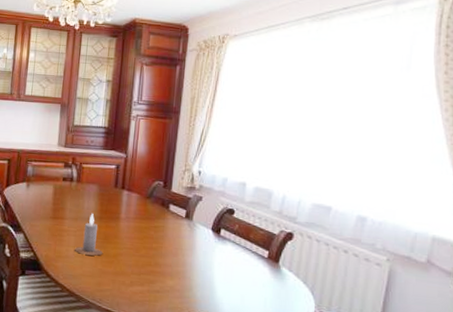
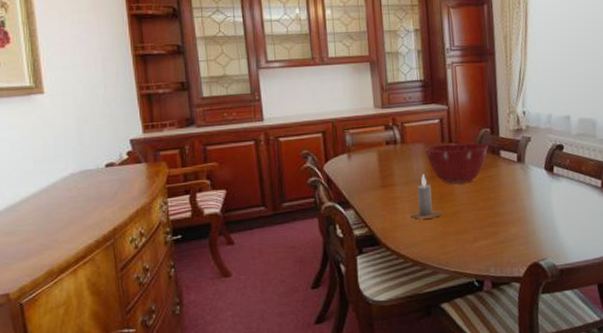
mixing bowl: none [98,188,159,229] -> present [425,143,489,184]

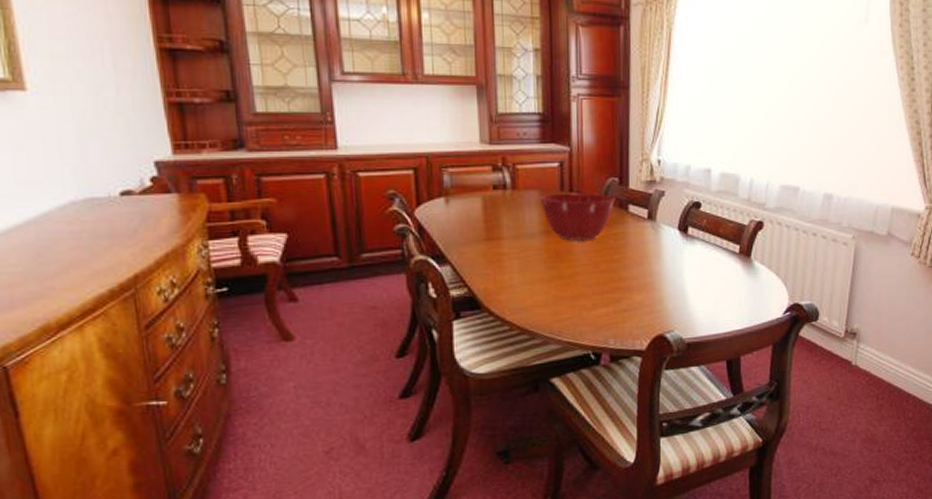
candle: present [411,175,440,219] -> none [520,228,555,281]

